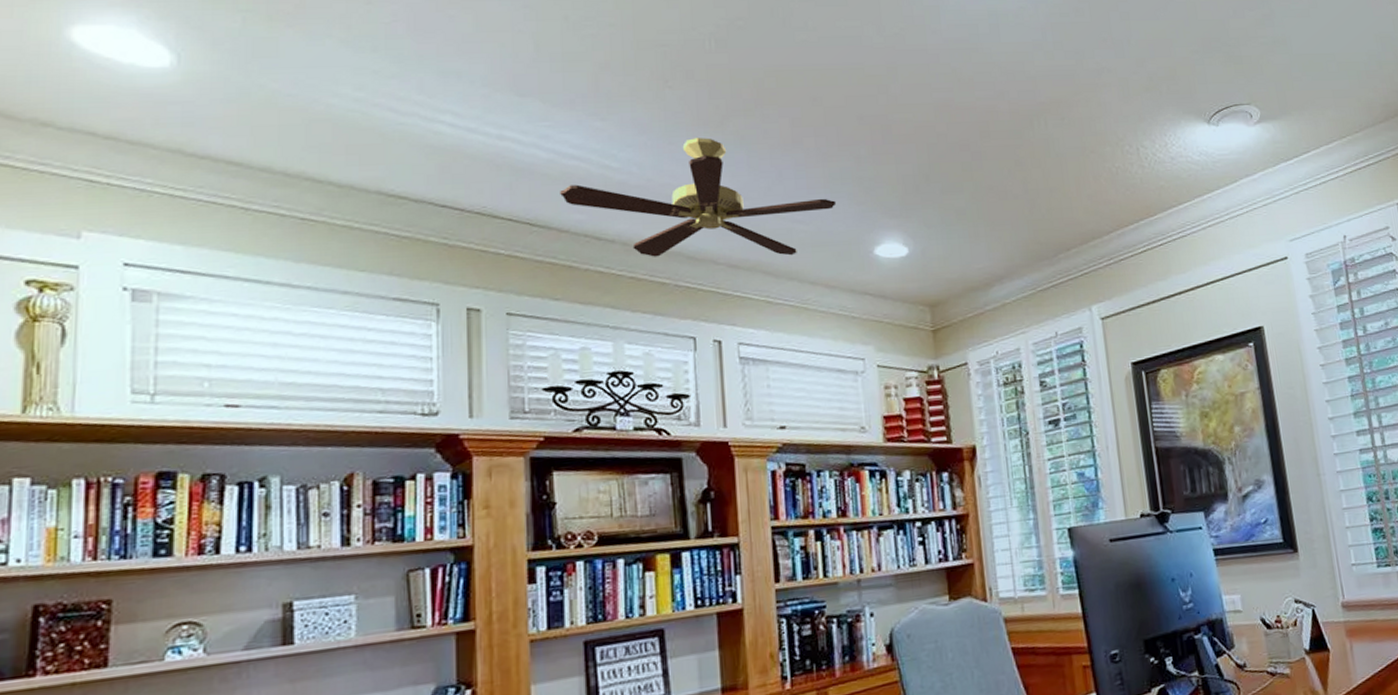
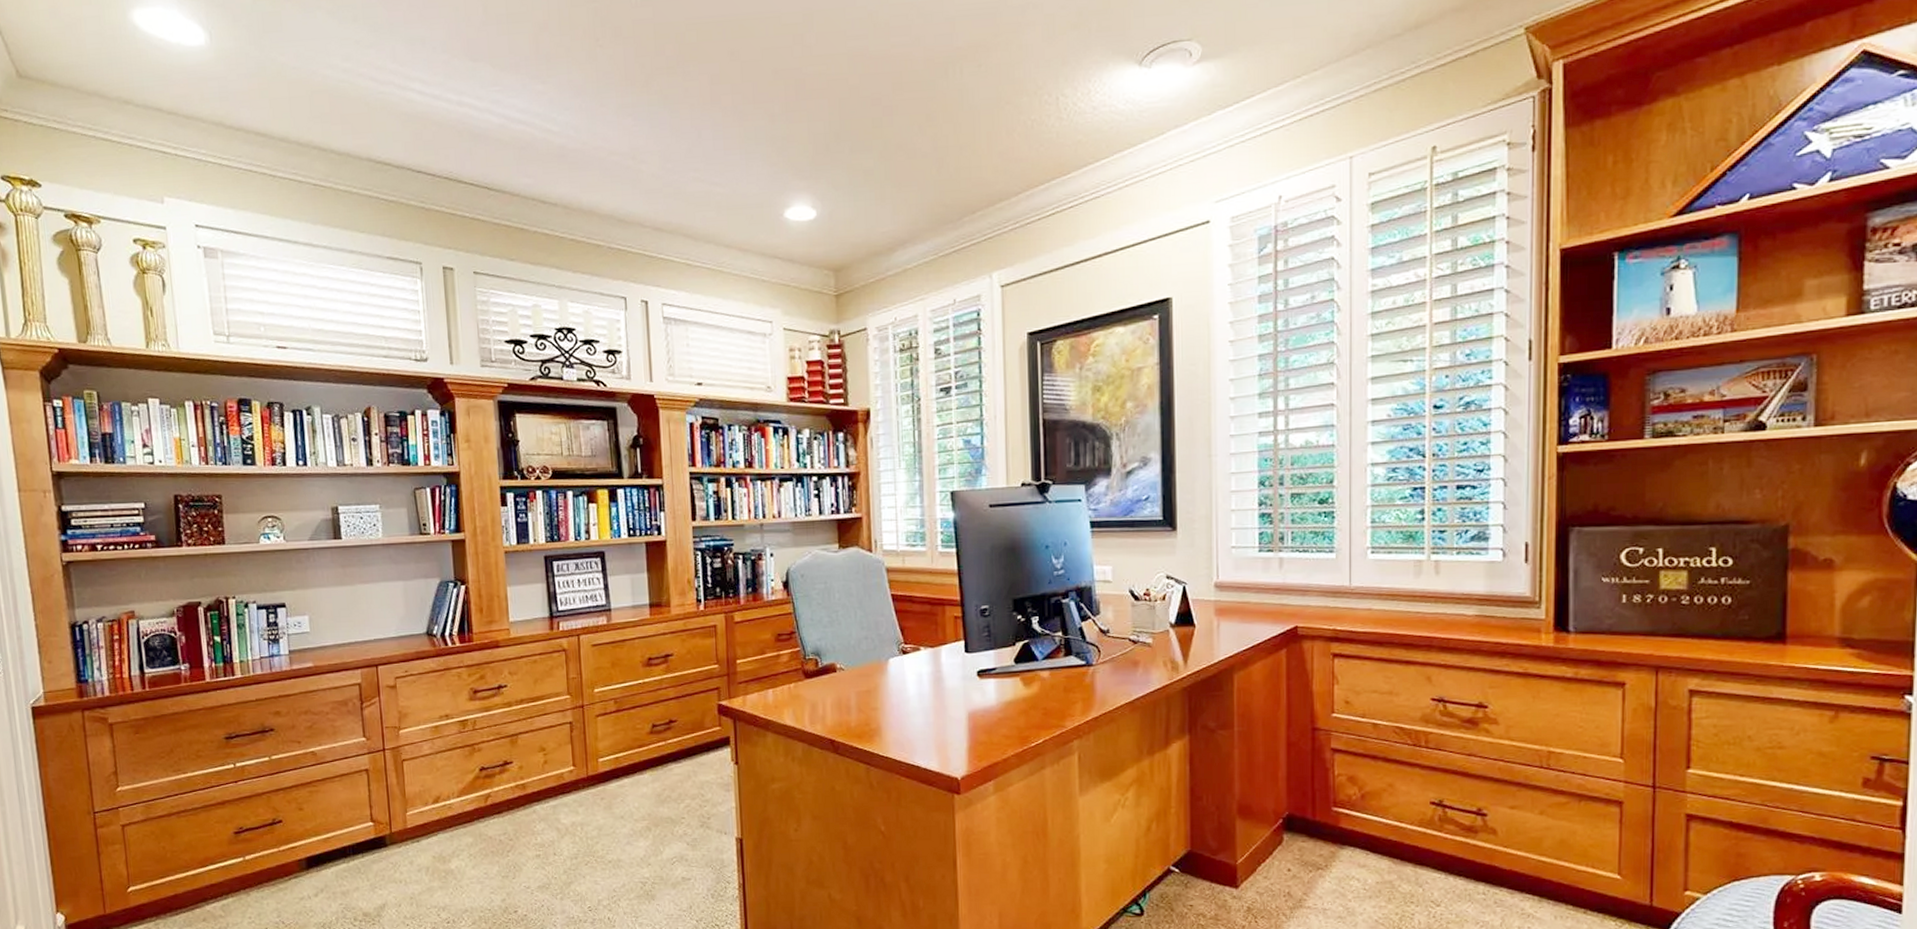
ceiling fan: present [560,138,837,257] -> none [511,98,751,220]

